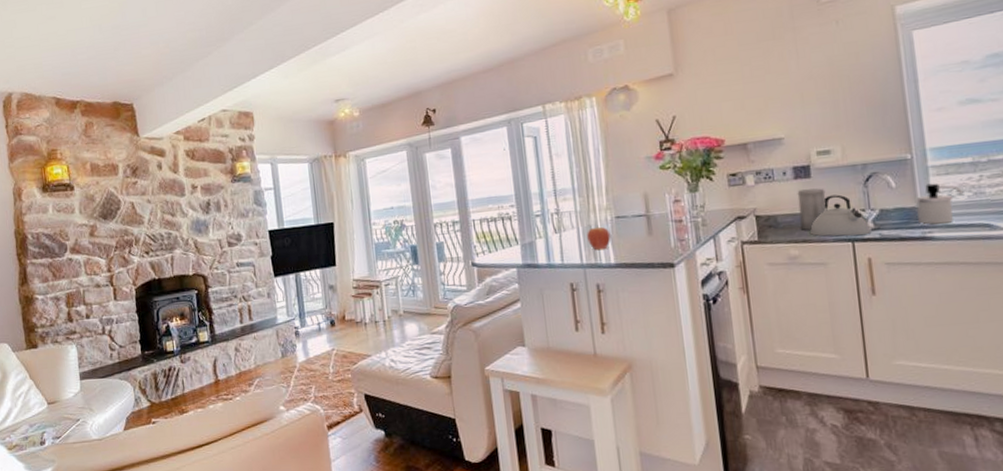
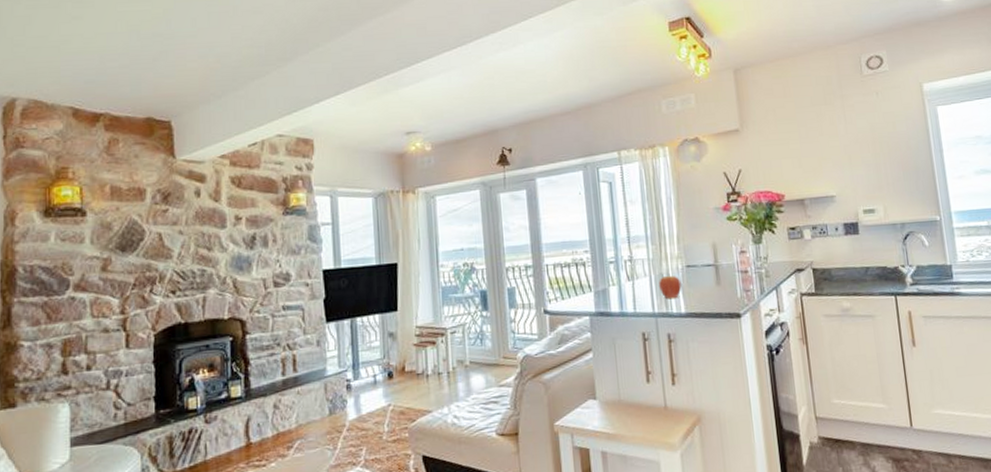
canister: present [797,188,826,231] -> none [847,244,873,284]
kettle: present [810,194,872,238] -> none [859,251,910,291]
soap dispenser: present [914,183,963,225] -> none [944,243,981,281]

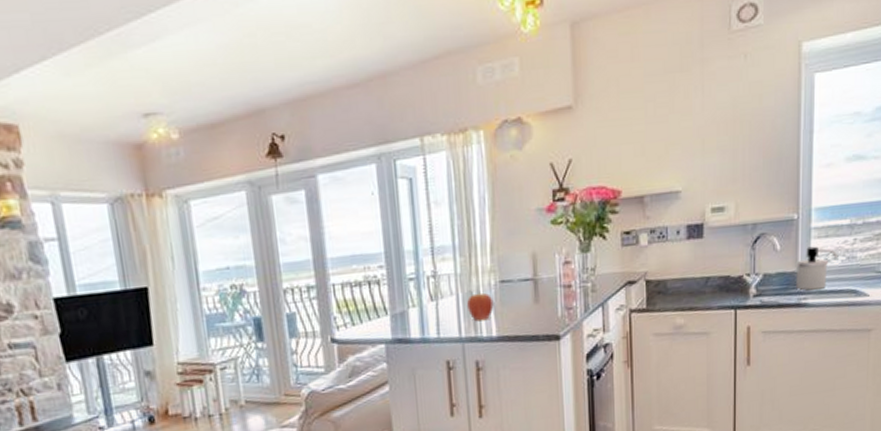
soap dispenser: none [944,243,981,281] -> present [795,246,837,291]

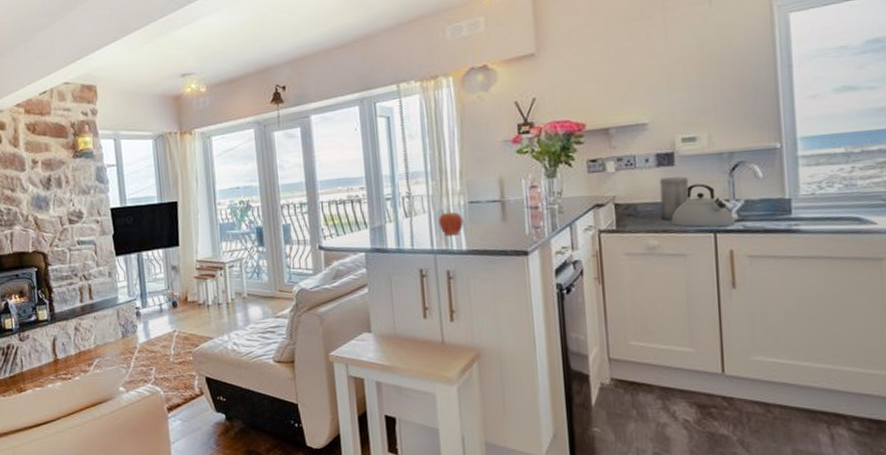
canister: none [688,249,716,298] -> present [659,176,689,221]
kettle: none [697,257,753,305] -> present [671,183,735,228]
soap dispenser: present [795,246,837,291] -> none [782,173,833,217]

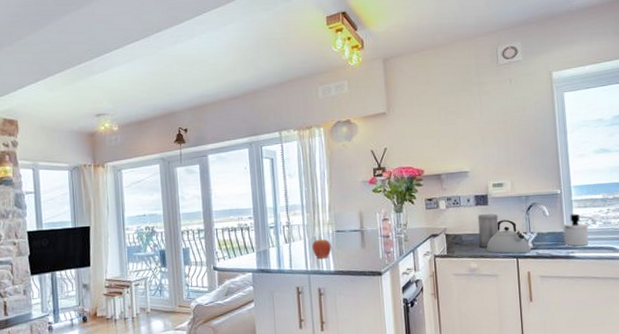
soap dispenser: none [782,173,833,217] -> present [562,213,596,247]

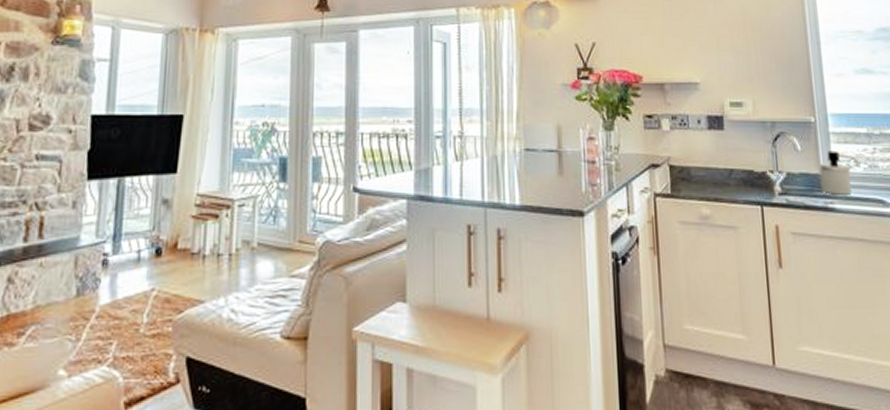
fruit: present [312,237,332,259] -> none [492,157,518,187]
canister: present [477,214,499,248] -> none [710,142,737,189]
kettle: present [486,219,531,255] -> none [722,151,779,200]

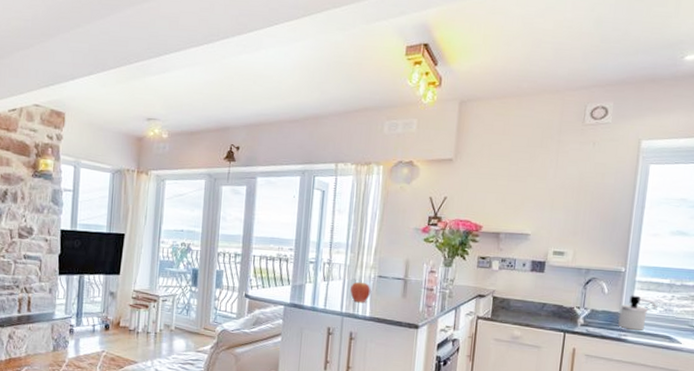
fruit: none [492,157,518,187] -> present [350,280,371,303]

